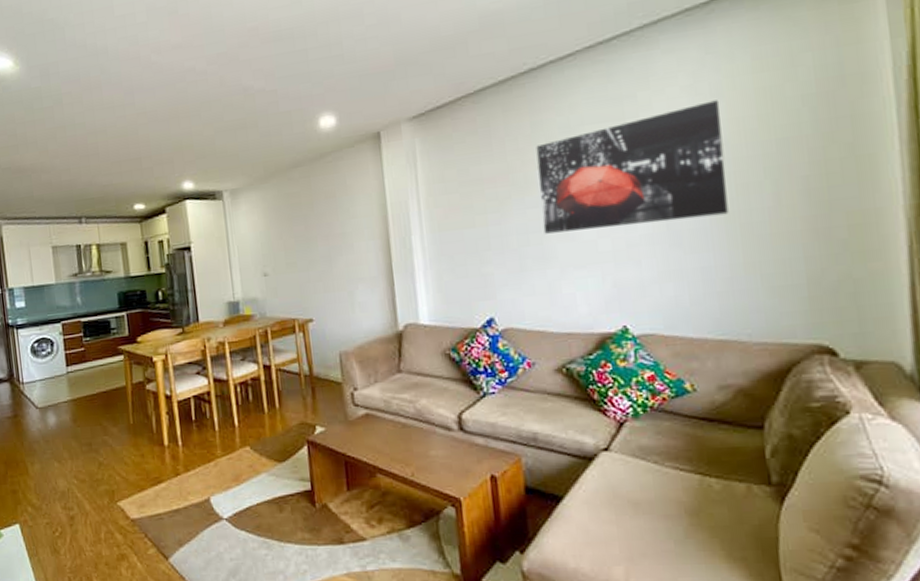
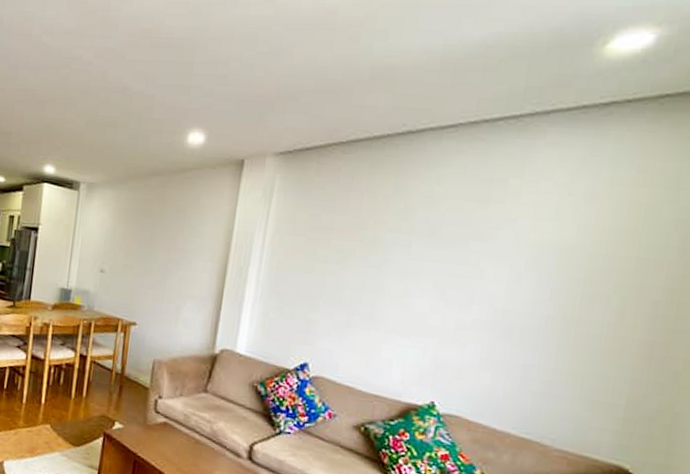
wall art: present [536,100,729,234] -> none [378,204,591,320]

